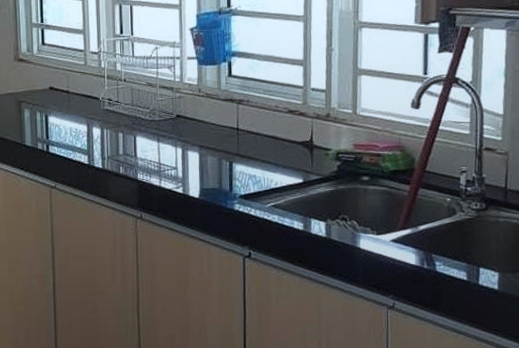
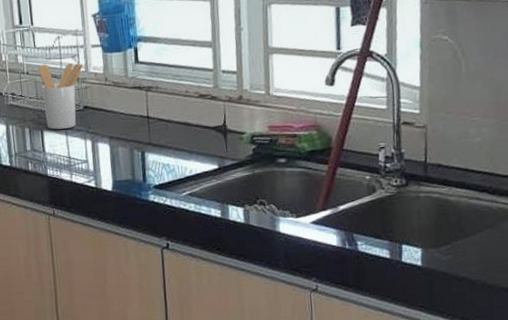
utensil holder: none [135,73,179,136] -> present [37,63,84,130]

